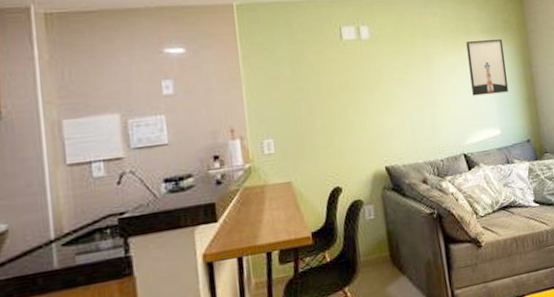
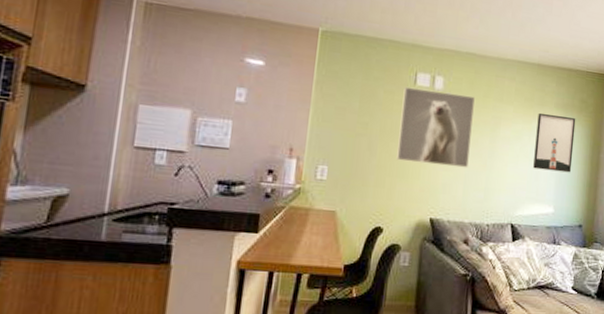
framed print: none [331,38,411,118] -> present [396,86,475,168]

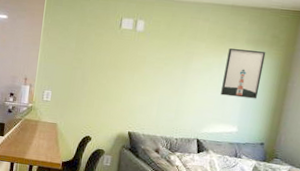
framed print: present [396,86,475,168] -> none [103,30,171,94]

